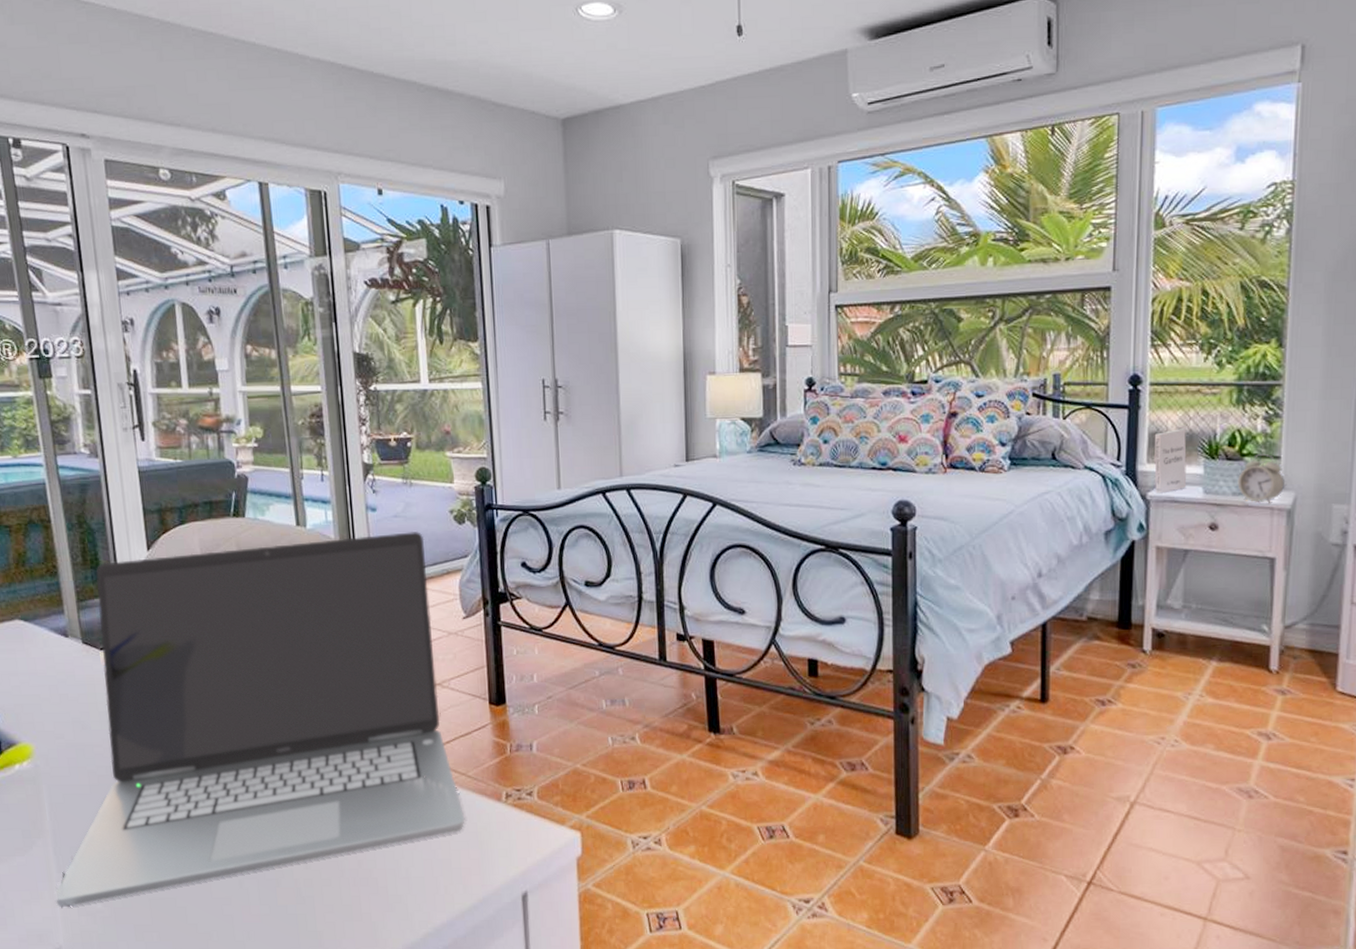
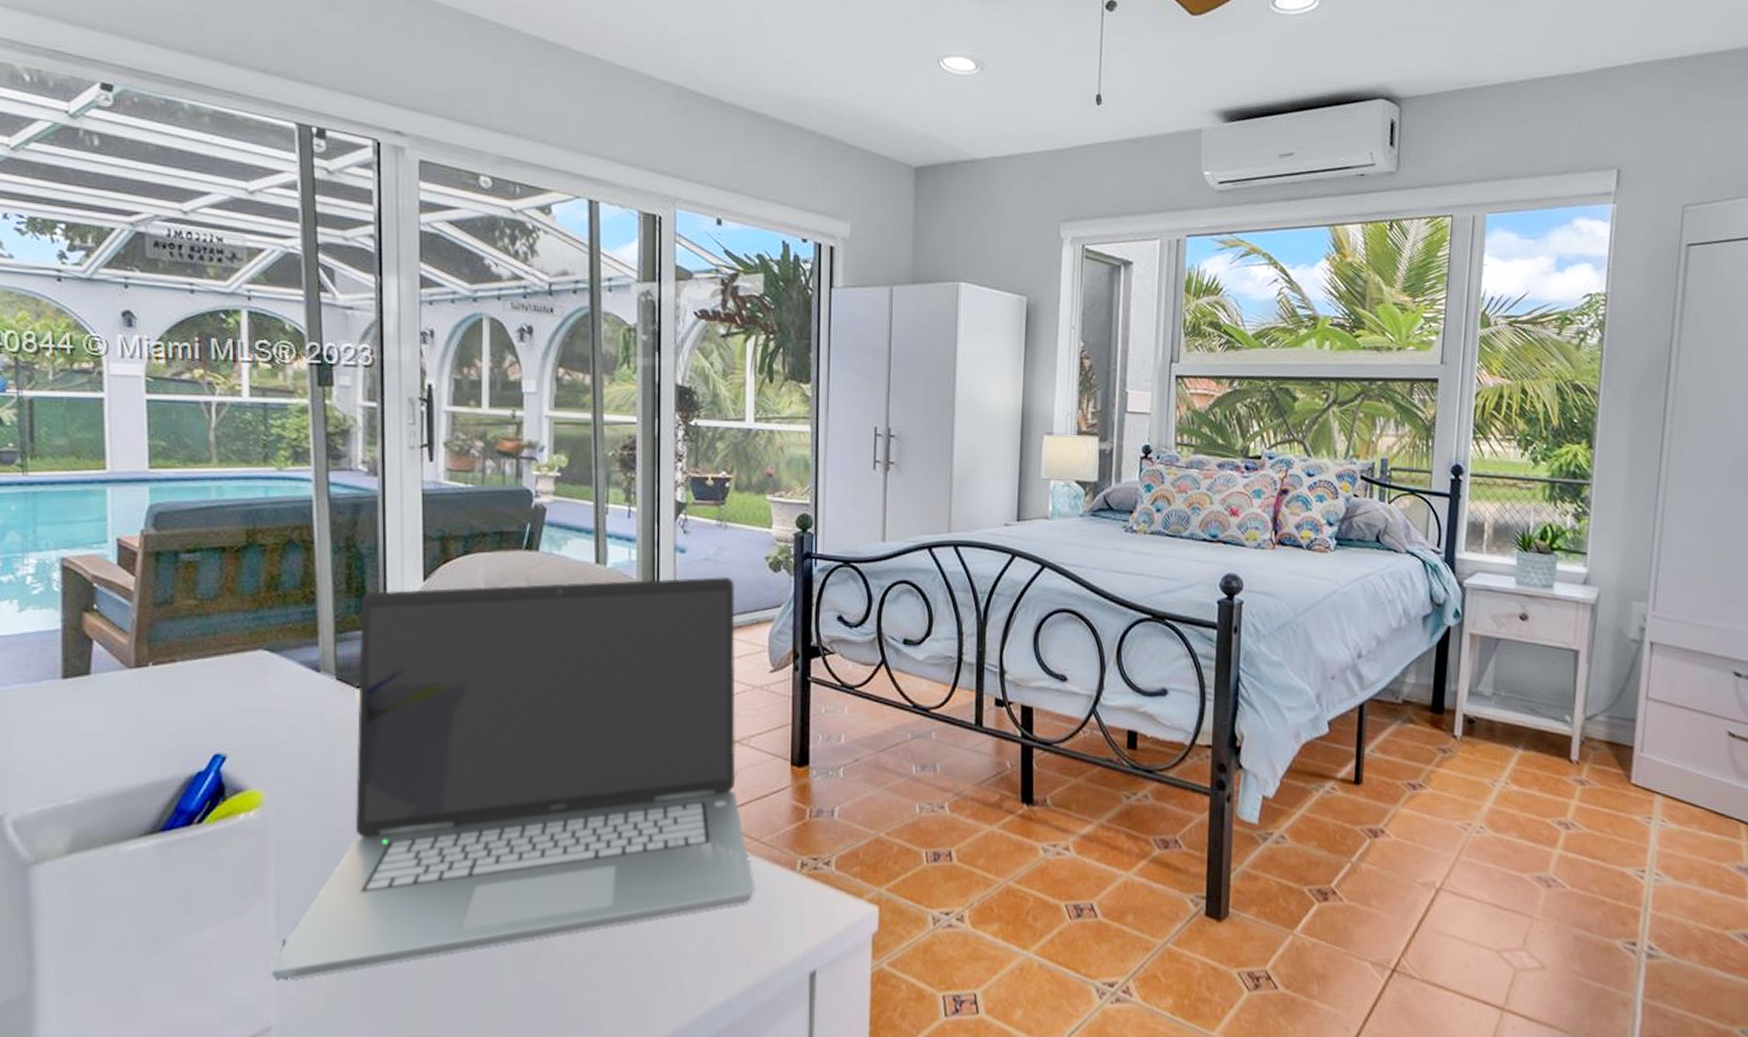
book: present [1154,428,1187,494] -> none [1471,520,1502,582]
alarm clock: present [1237,453,1284,503] -> none [1547,548,1590,597]

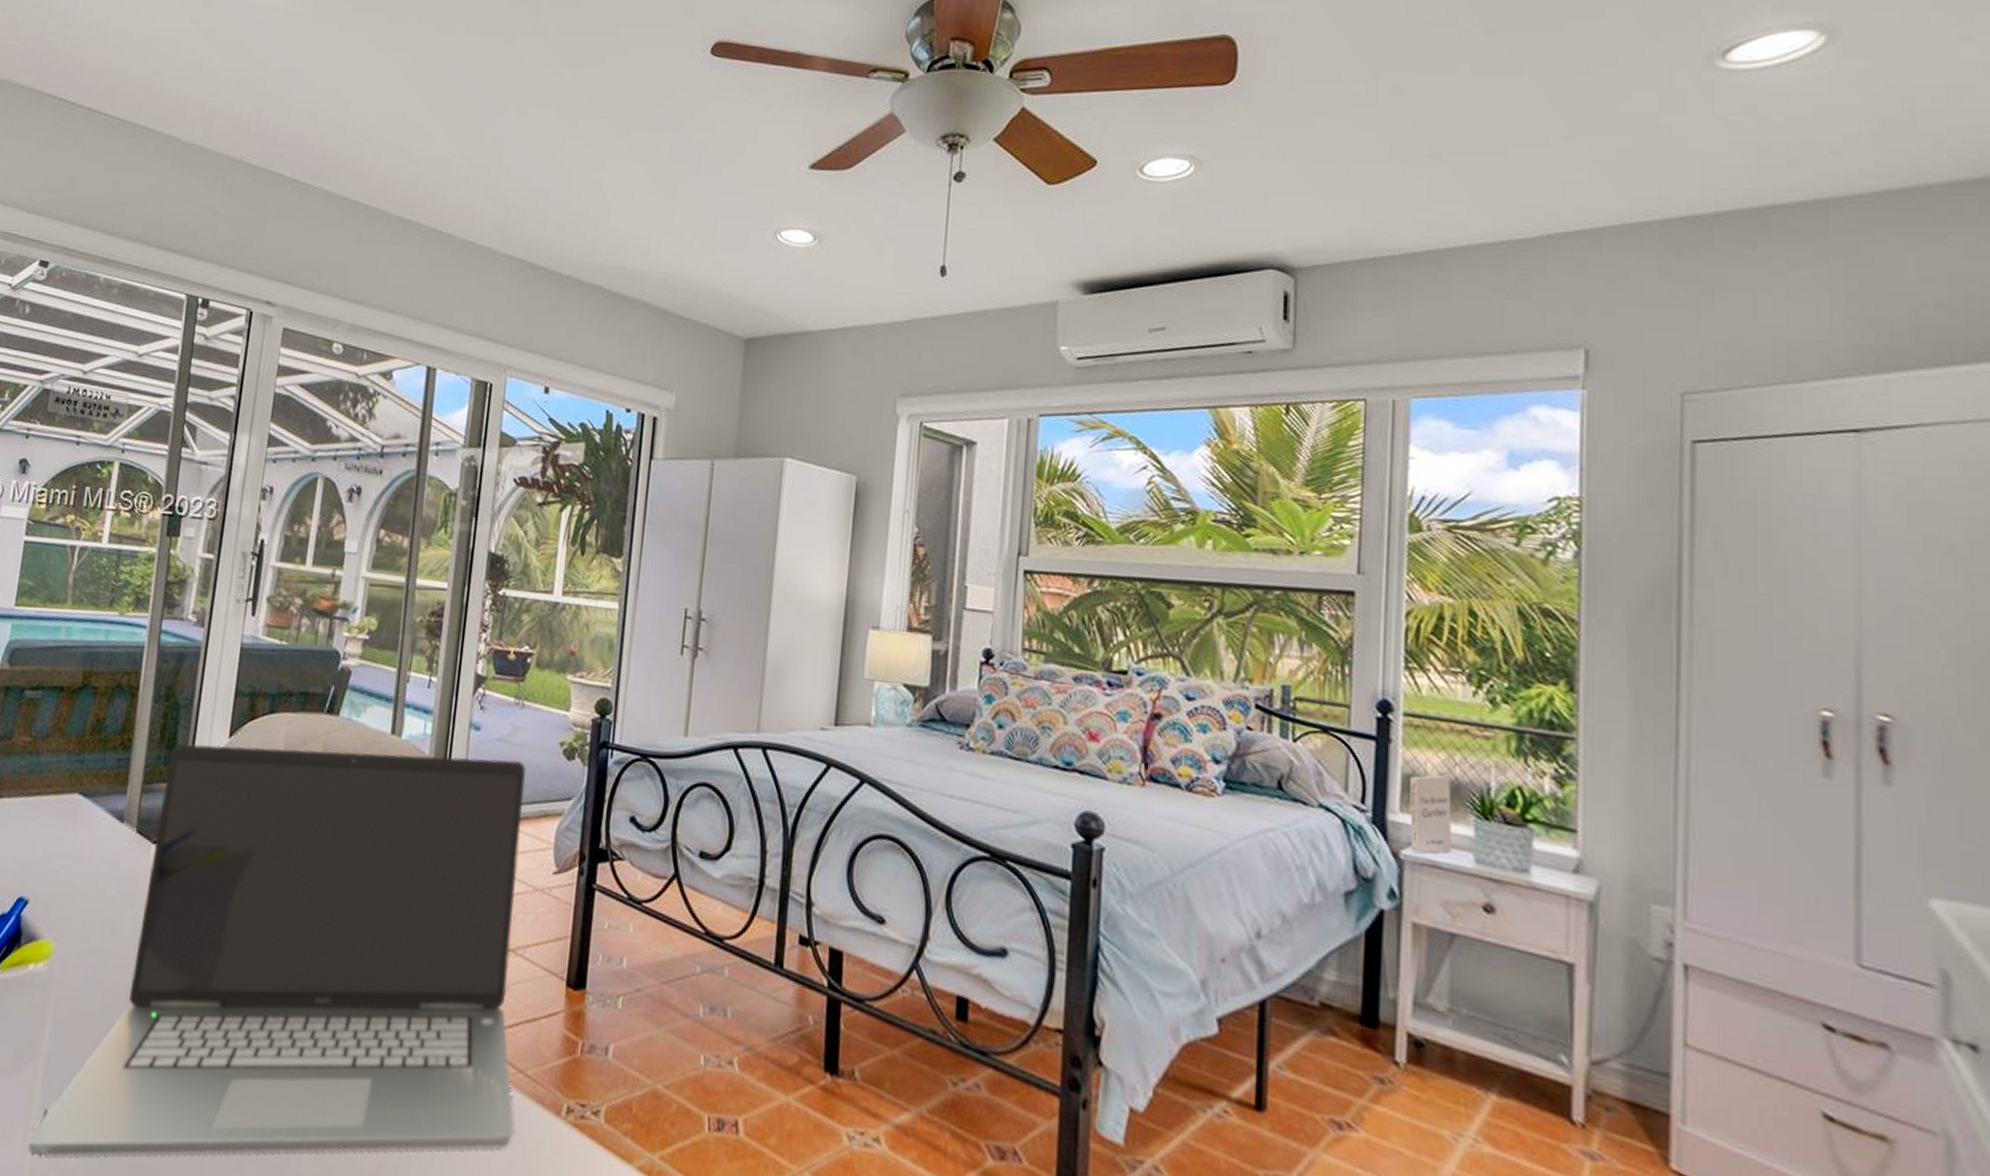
book: none [1471,520,1502,582] -> present [1409,774,1453,855]

